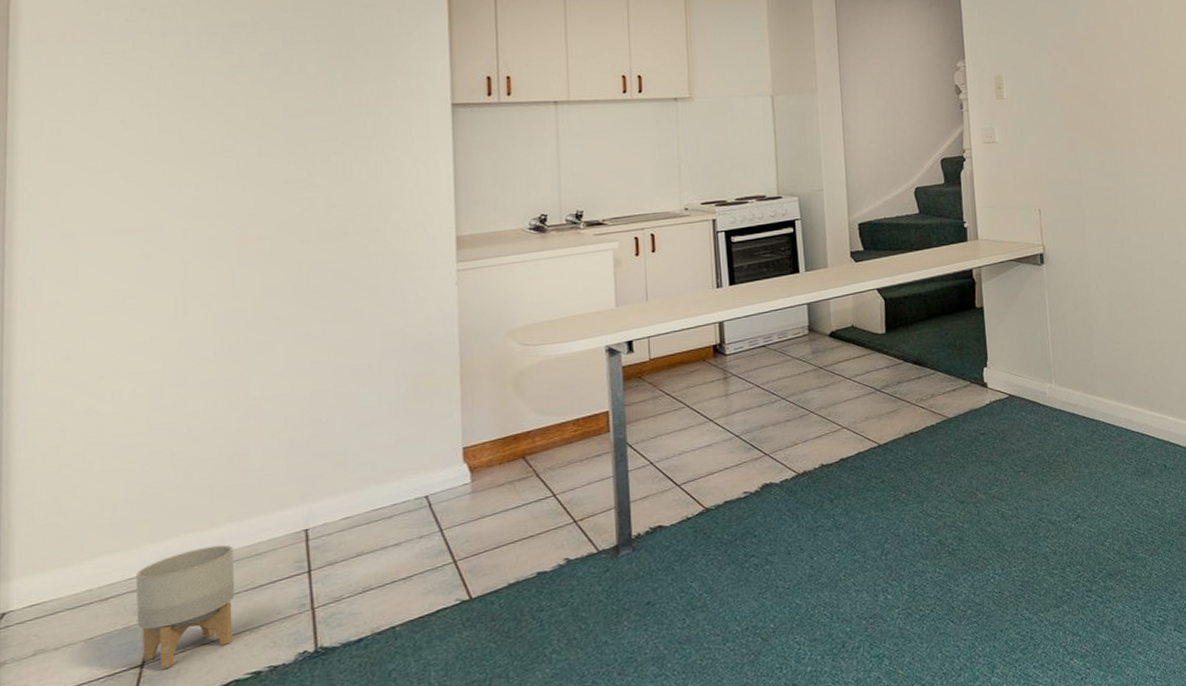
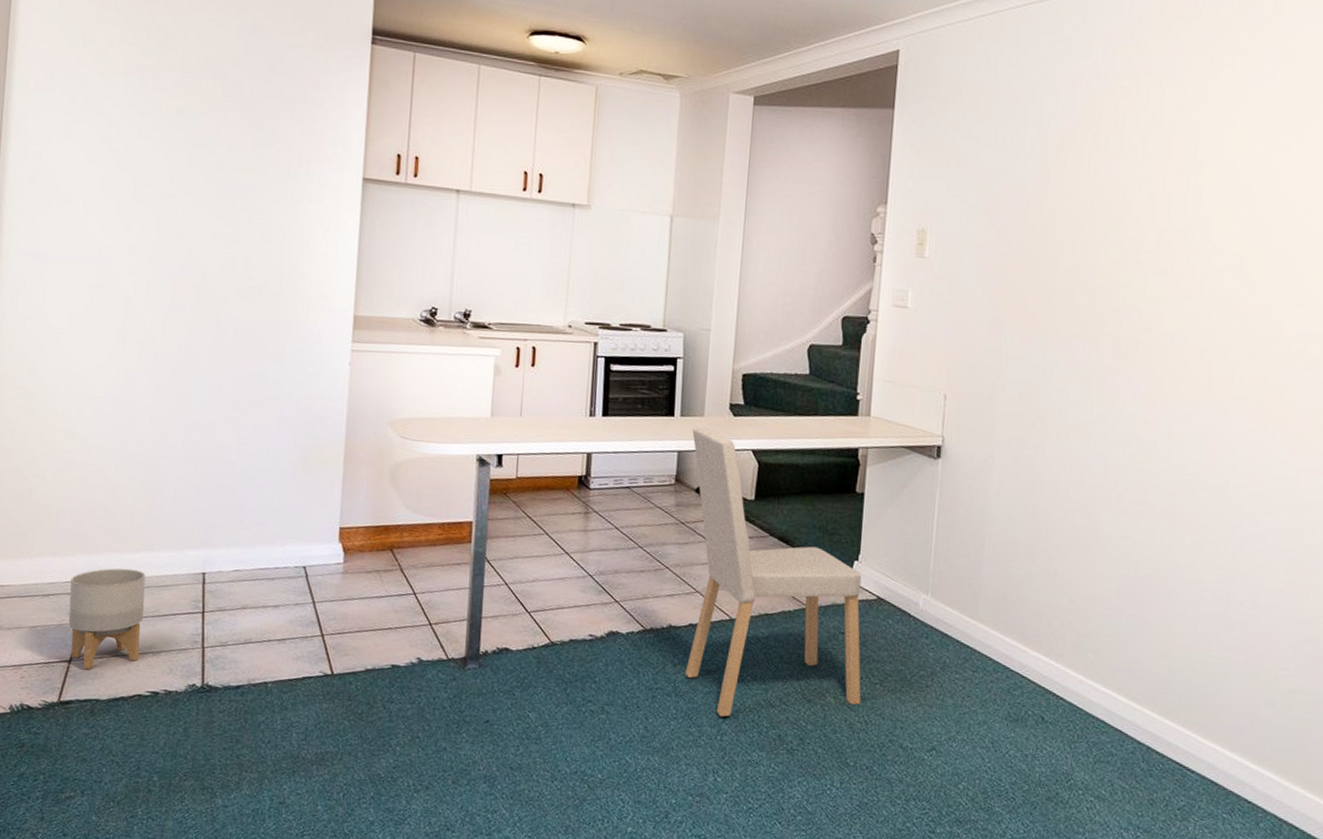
dining chair: none [818,277,1009,538] -> present [685,426,861,717]

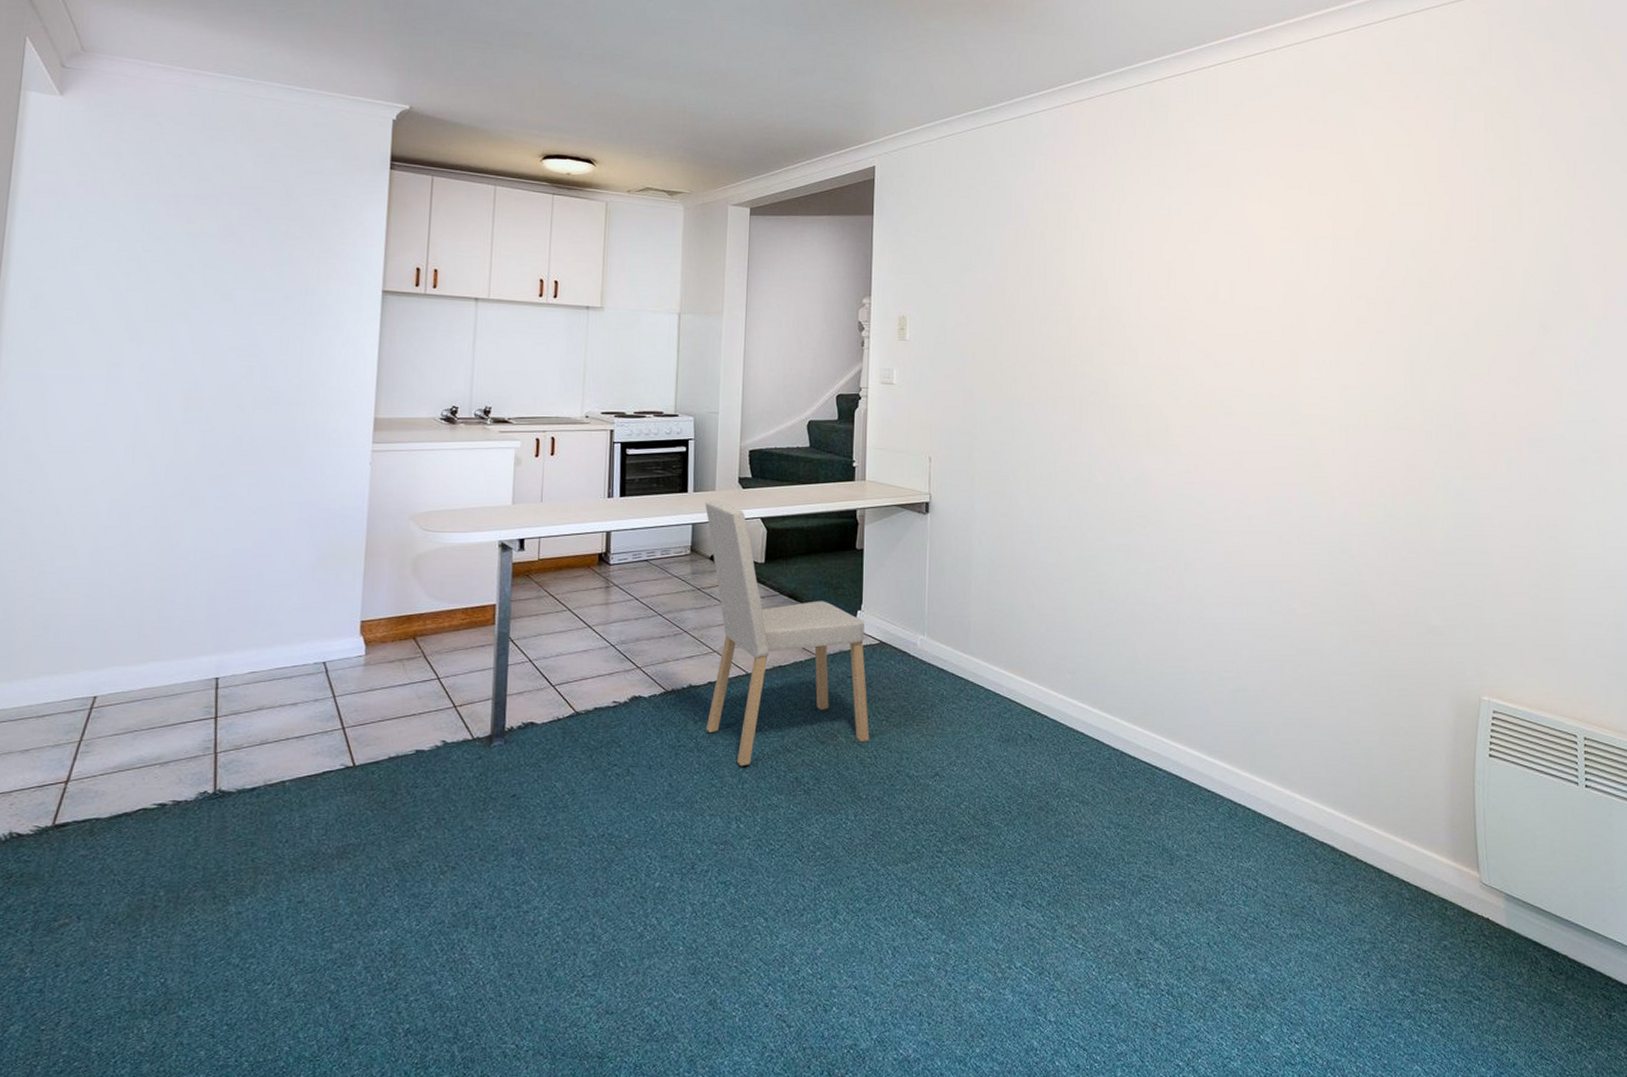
planter: present [68,568,146,670] -> none [66,681,153,789]

